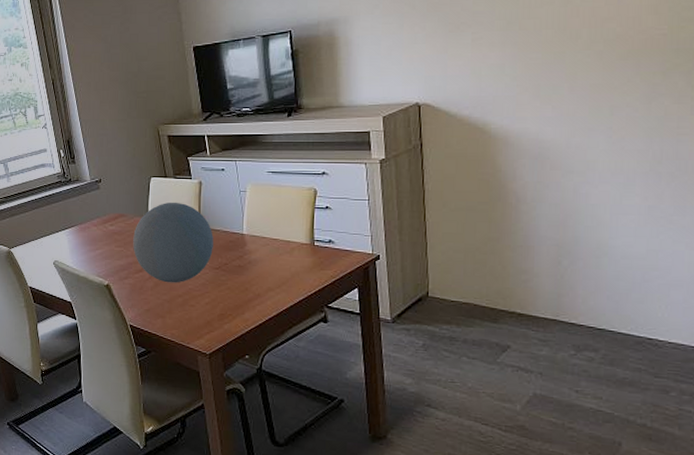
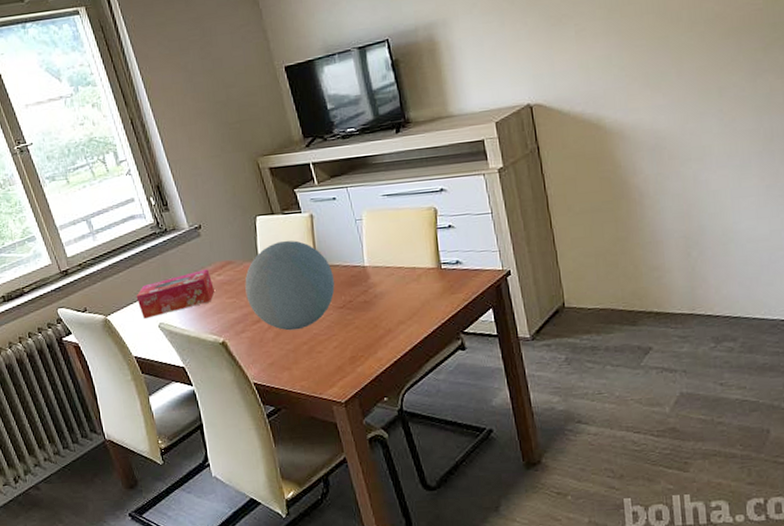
tissue box: none [37,219,106,255] -> present [136,269,214,319]

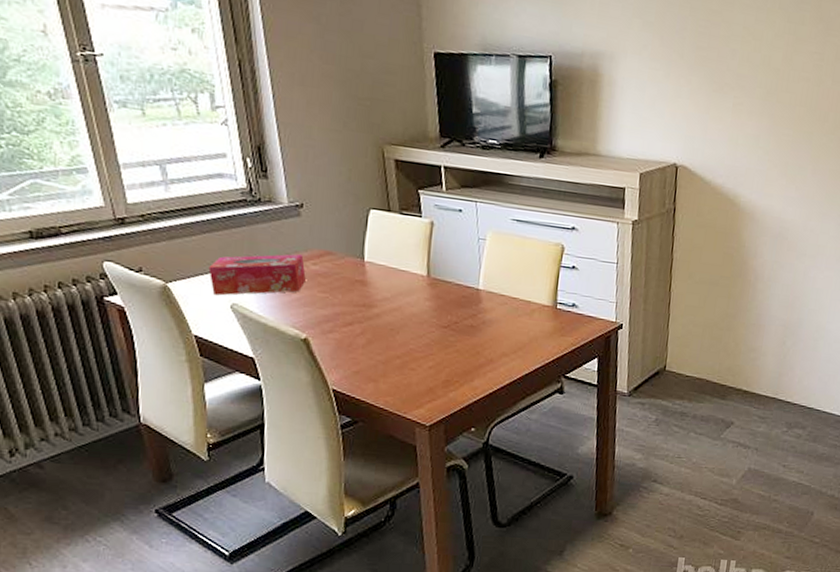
decorative orb: present [245,240,335,331] -> none [341,243,444,342]

